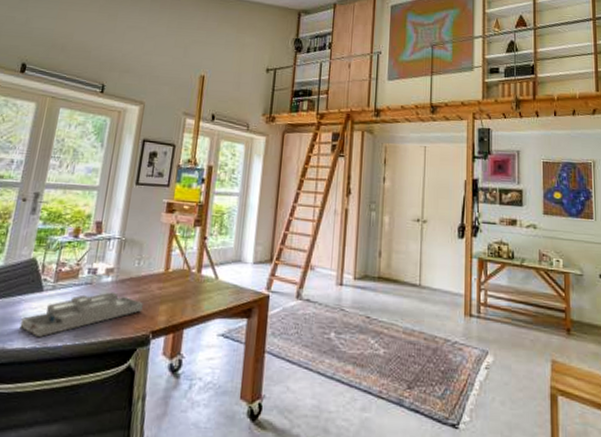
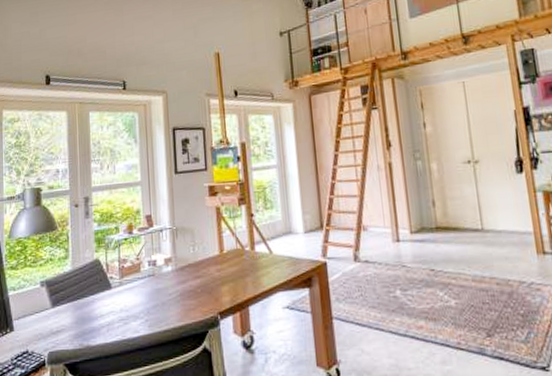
desk organizer: present [19,292,143,338] -> none [98,280,206,332]

